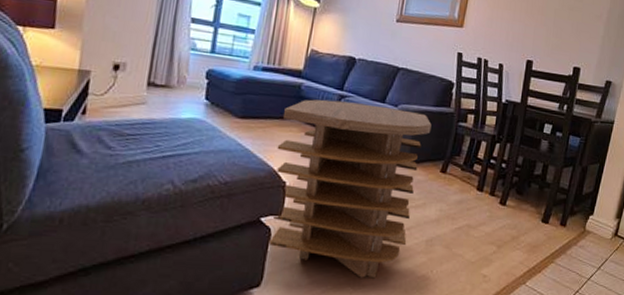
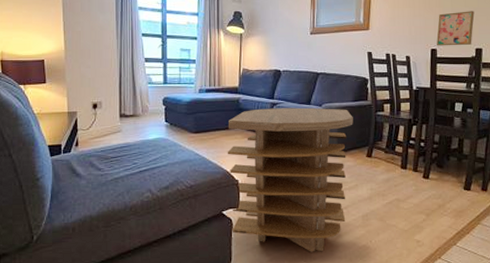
wall art: none [534,22,578,62] -> present [436,11,475,46]

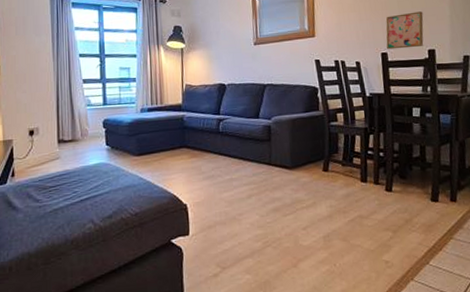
side table: present [227,107,353,252] -> none [172,121,306,281]

